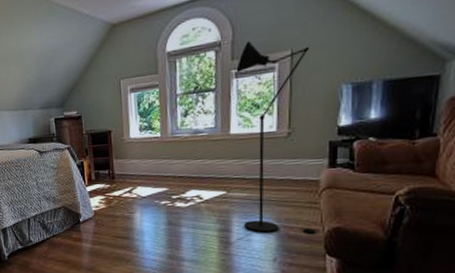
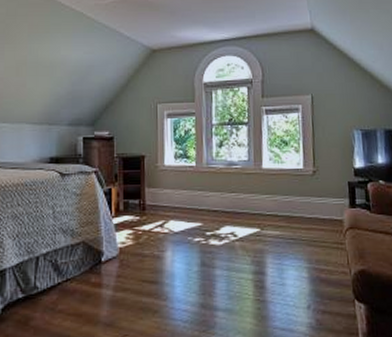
floor lamp: present [236,41,319,234] -> none [266,82,347,277]

